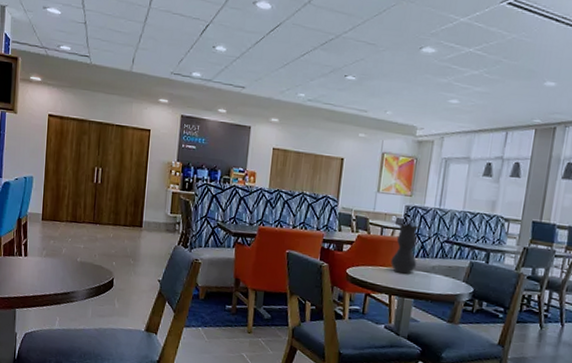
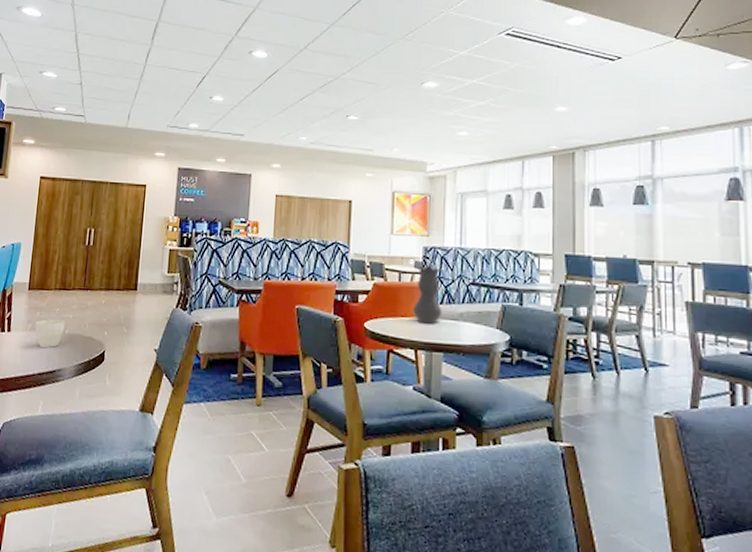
cup: none [50,247,77,273] -> present [35,319,65,348]

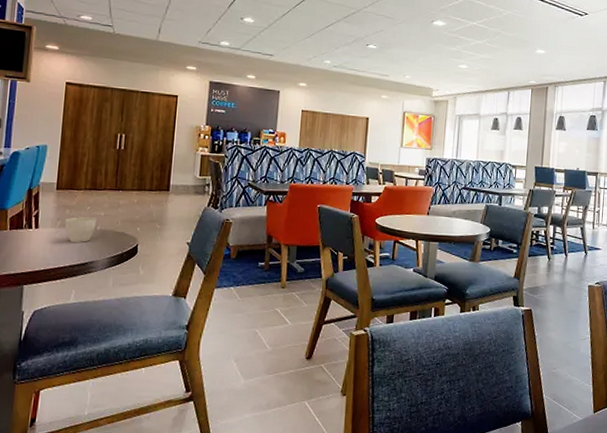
vase: present [413,267,443,325] -> none [416,174,440,221]

